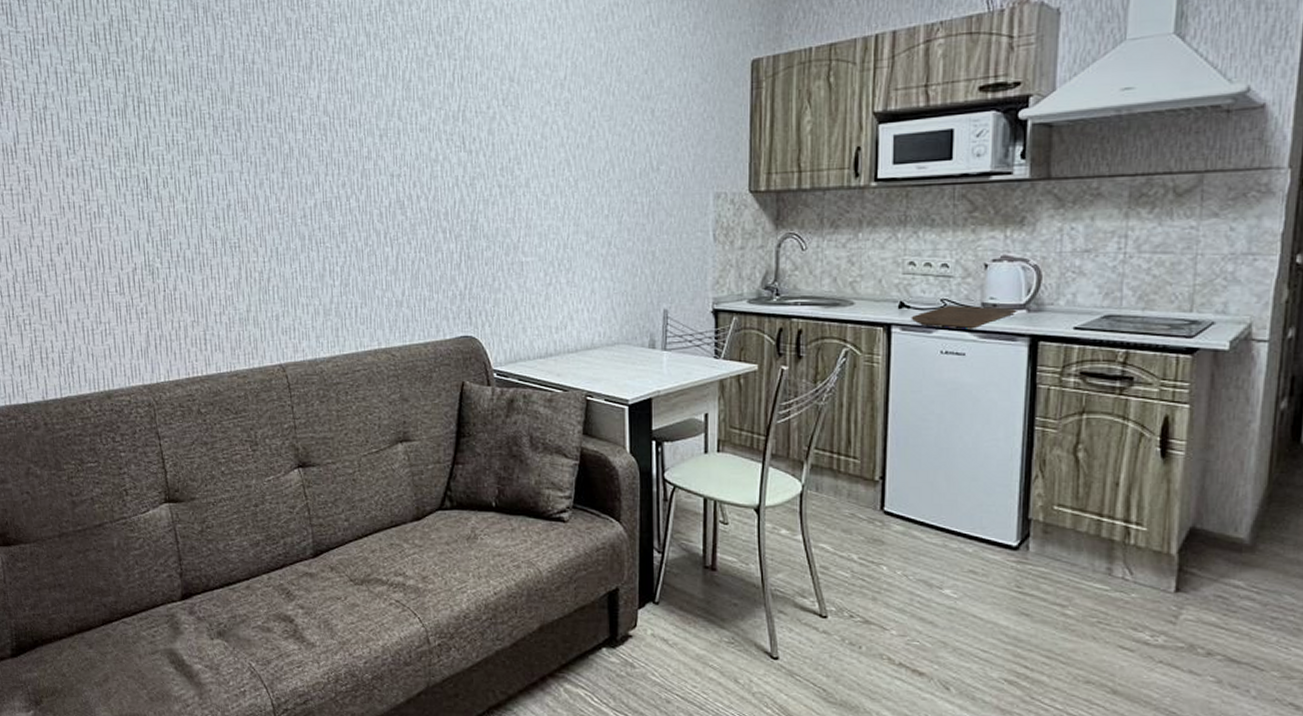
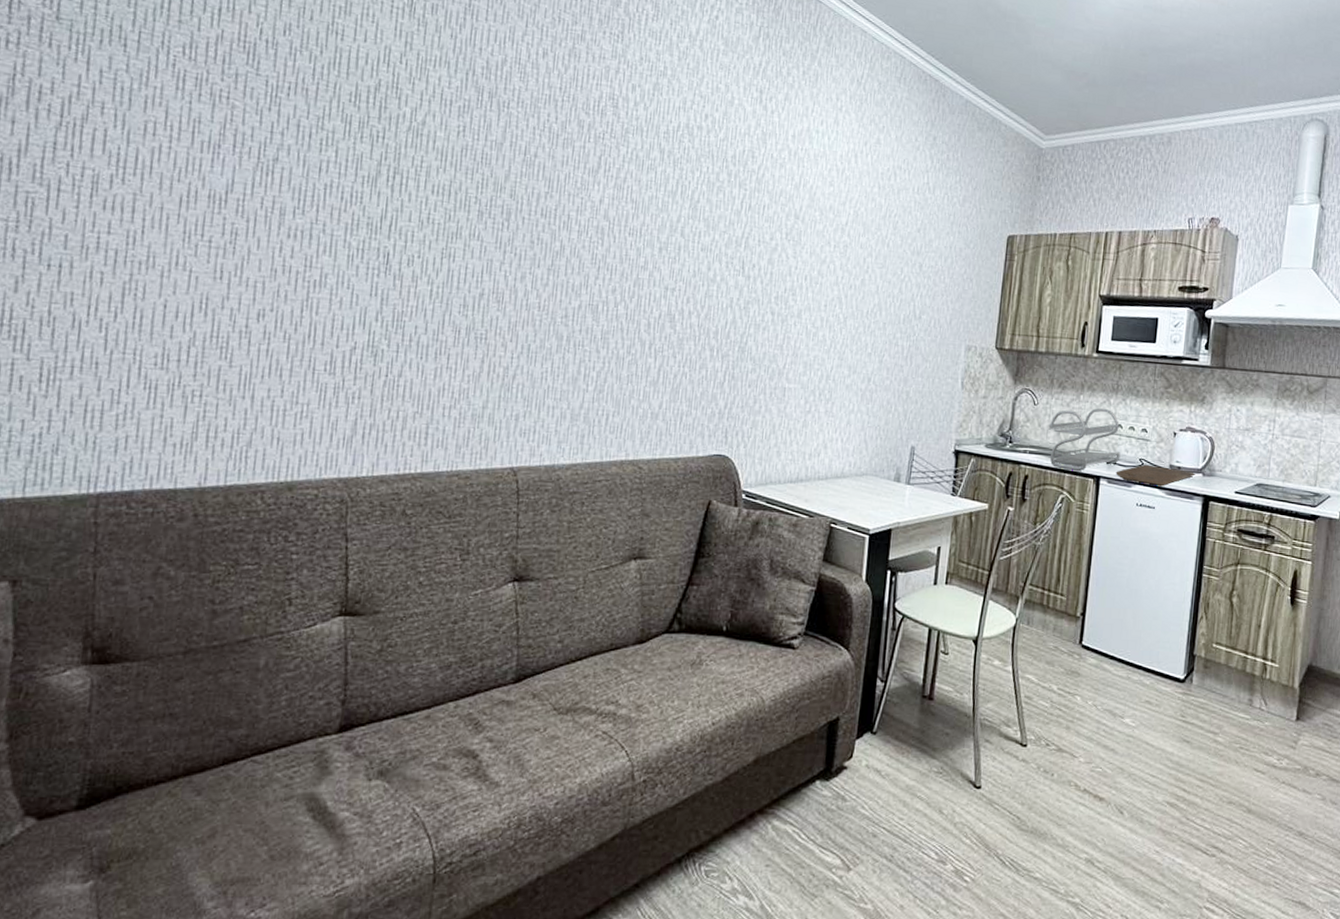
dish rack: none [822,244,916,321] -> present [1048,407,1121,472]

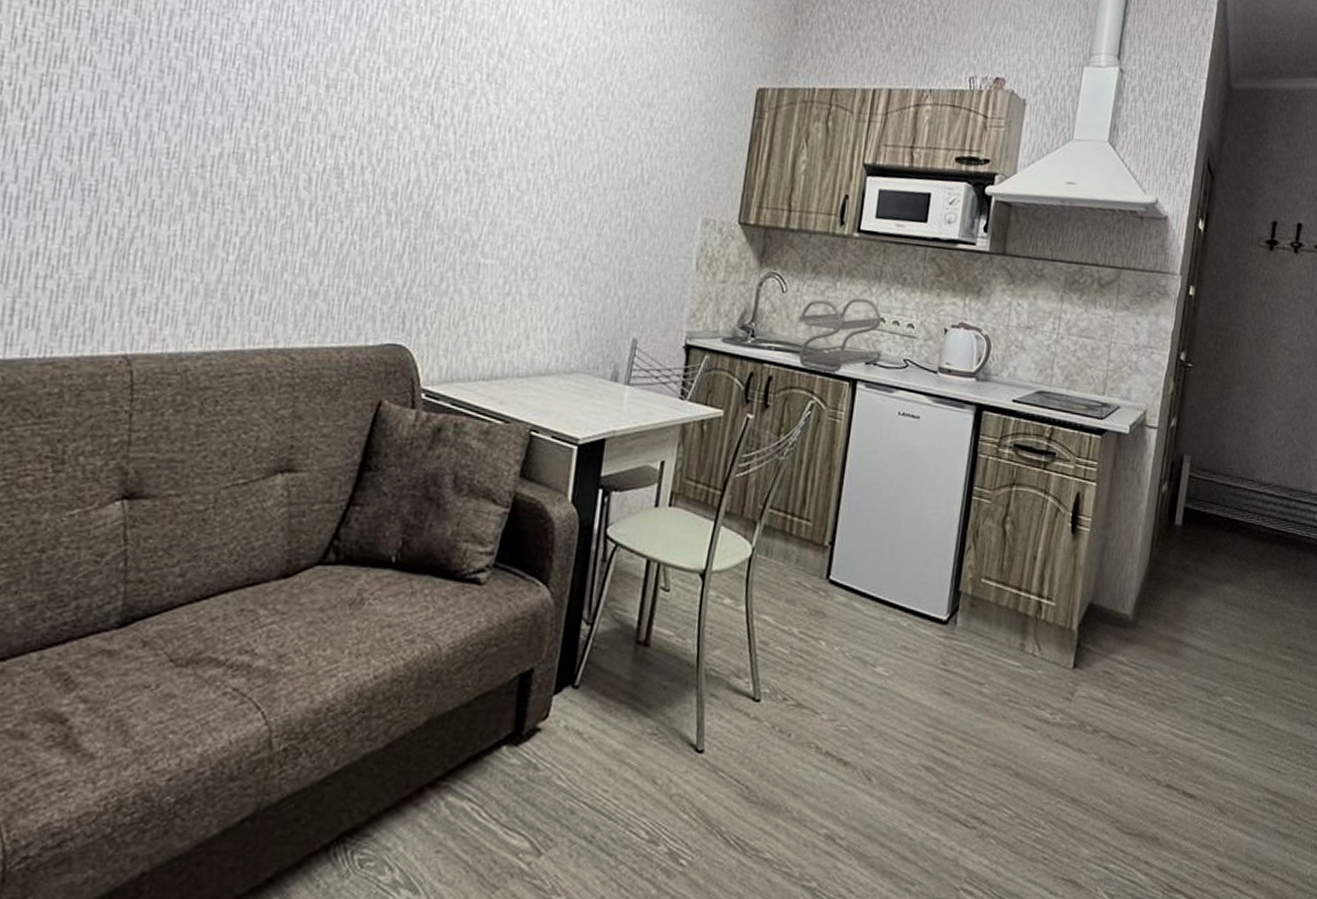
cutting board: present [1115,464,1195,487] -> none [875,365,968,393]

